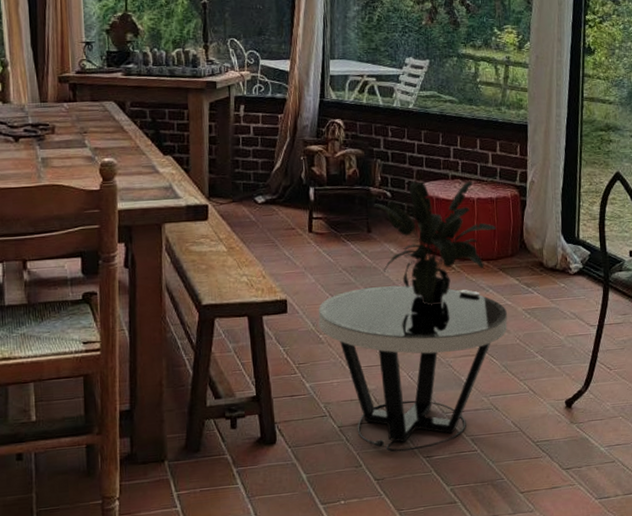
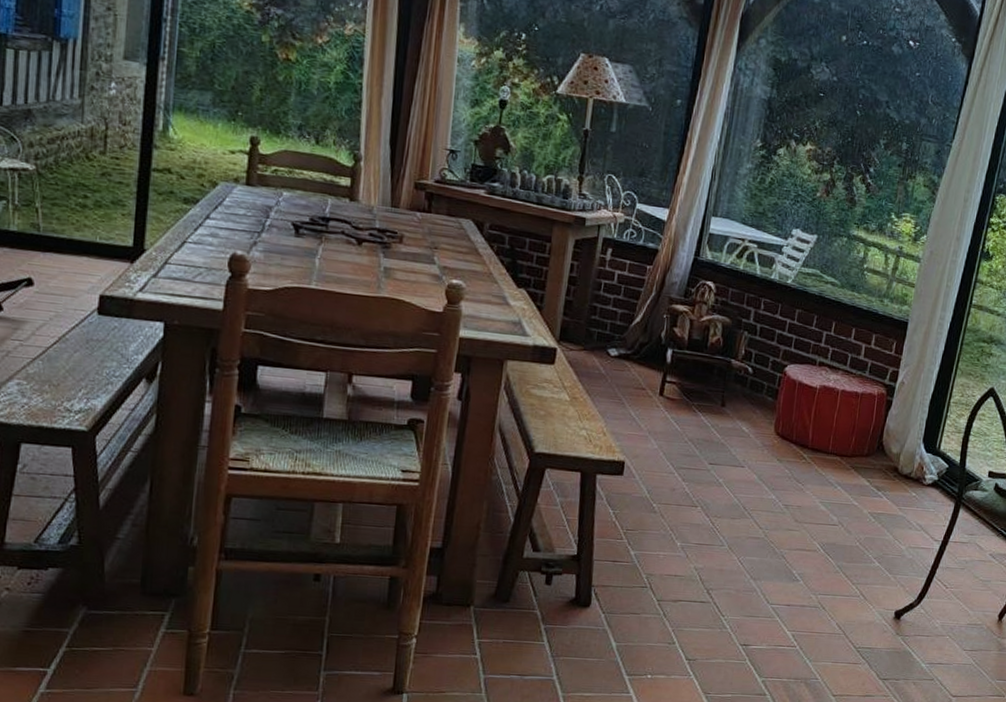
side table: present [318,285,508,453] -> none [654,463,852,637]
potted plant: present [373,181,497,306] -> none [731,360,857,493]

